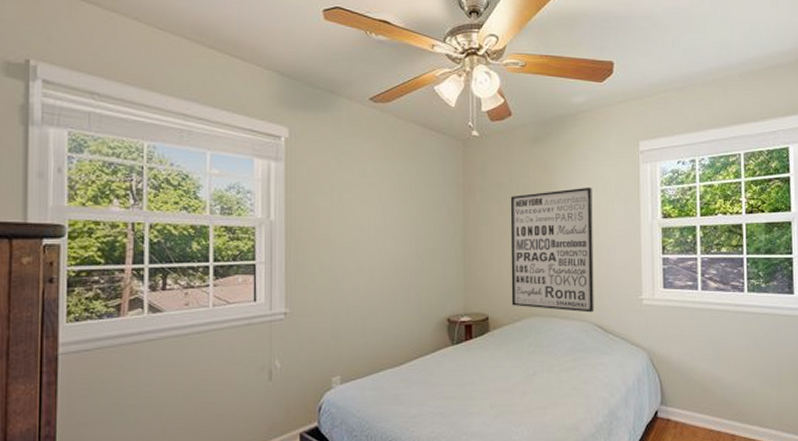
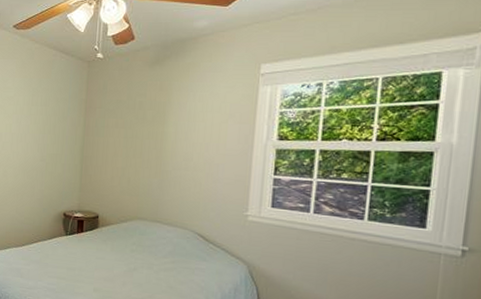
wall art: present [510,187,594,313] -> none [120,106,207,222]

